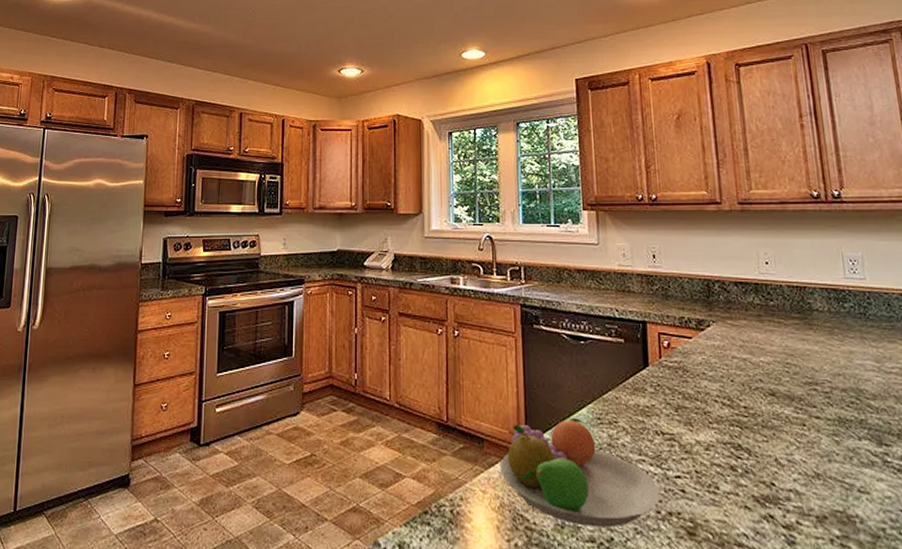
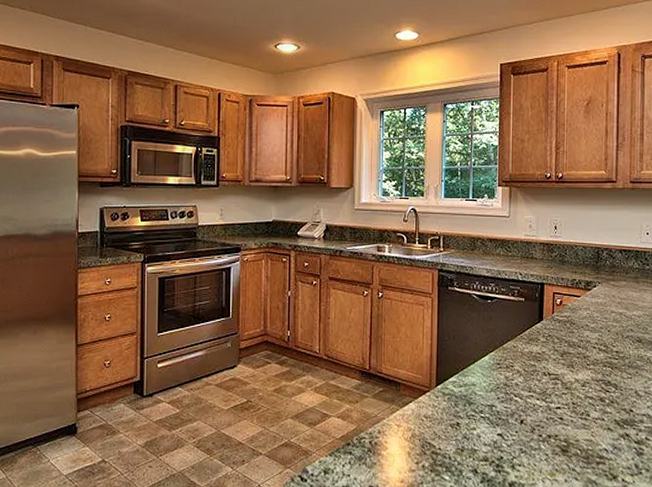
fruit bowl: present [500,417,661,528] -> none [413,363,543,449]

